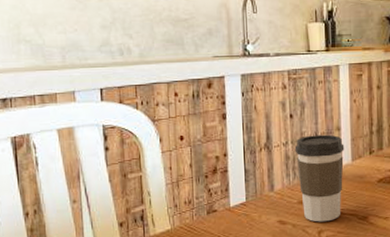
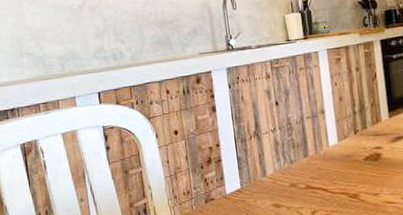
coffee cup: present [294,134,345,222] -> none [282,118,332,203]

